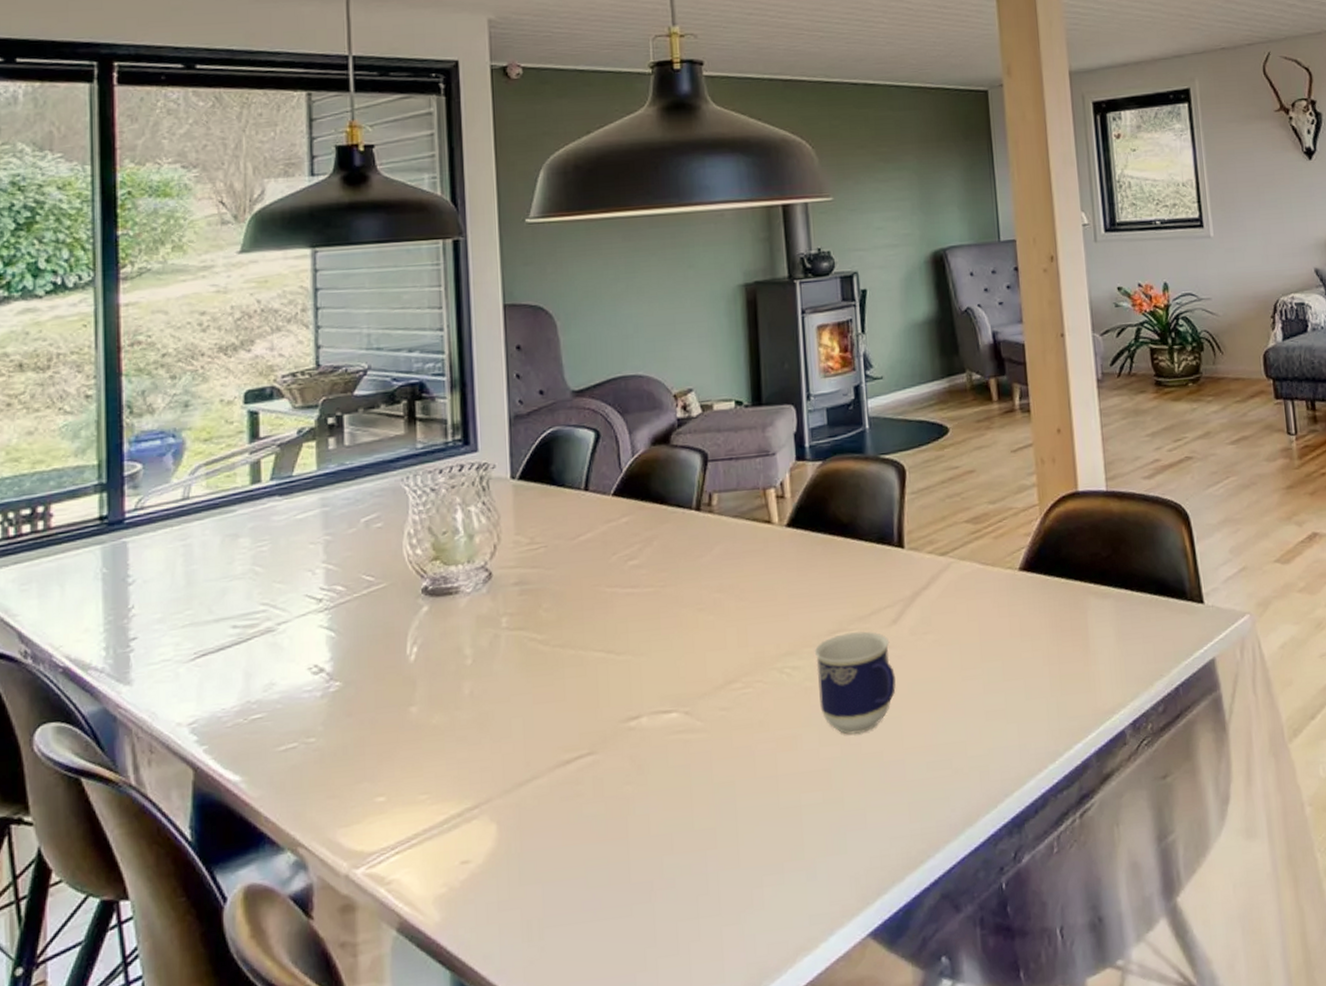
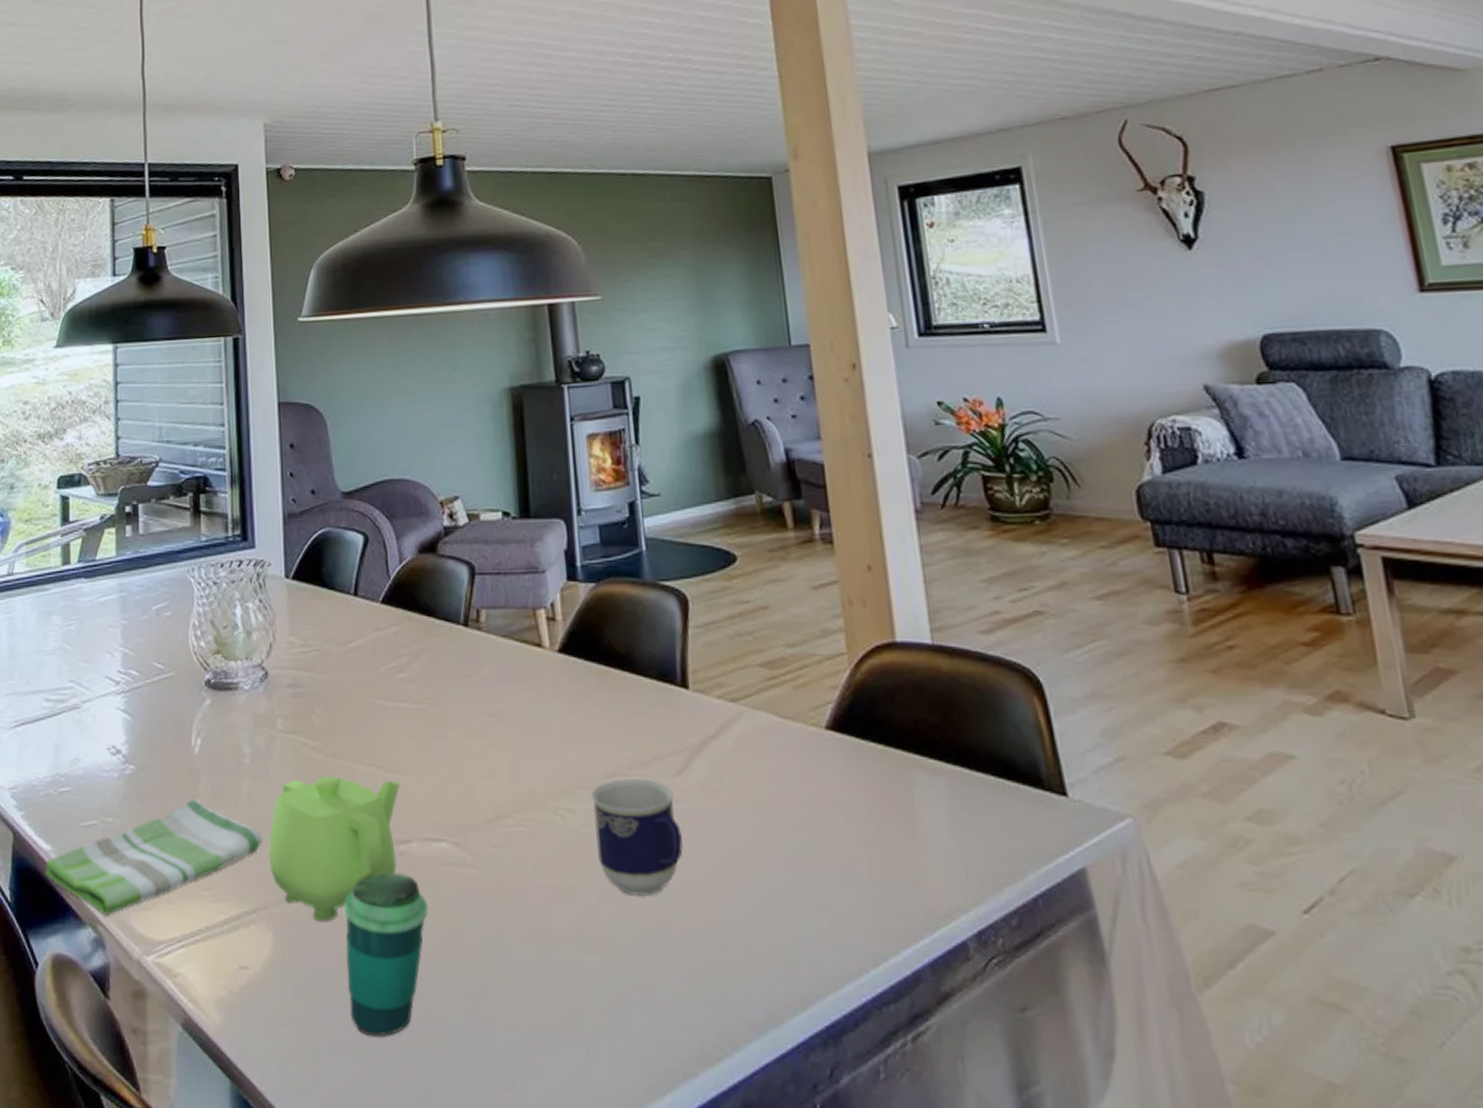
dish towel: none [233,706,486,837] -> present [45,799,262,916]
teapot: none [491,662,630,806] -> present [268,775,400,922]
cup: none [572,747,658,903] -> present [343,872,429,1037]

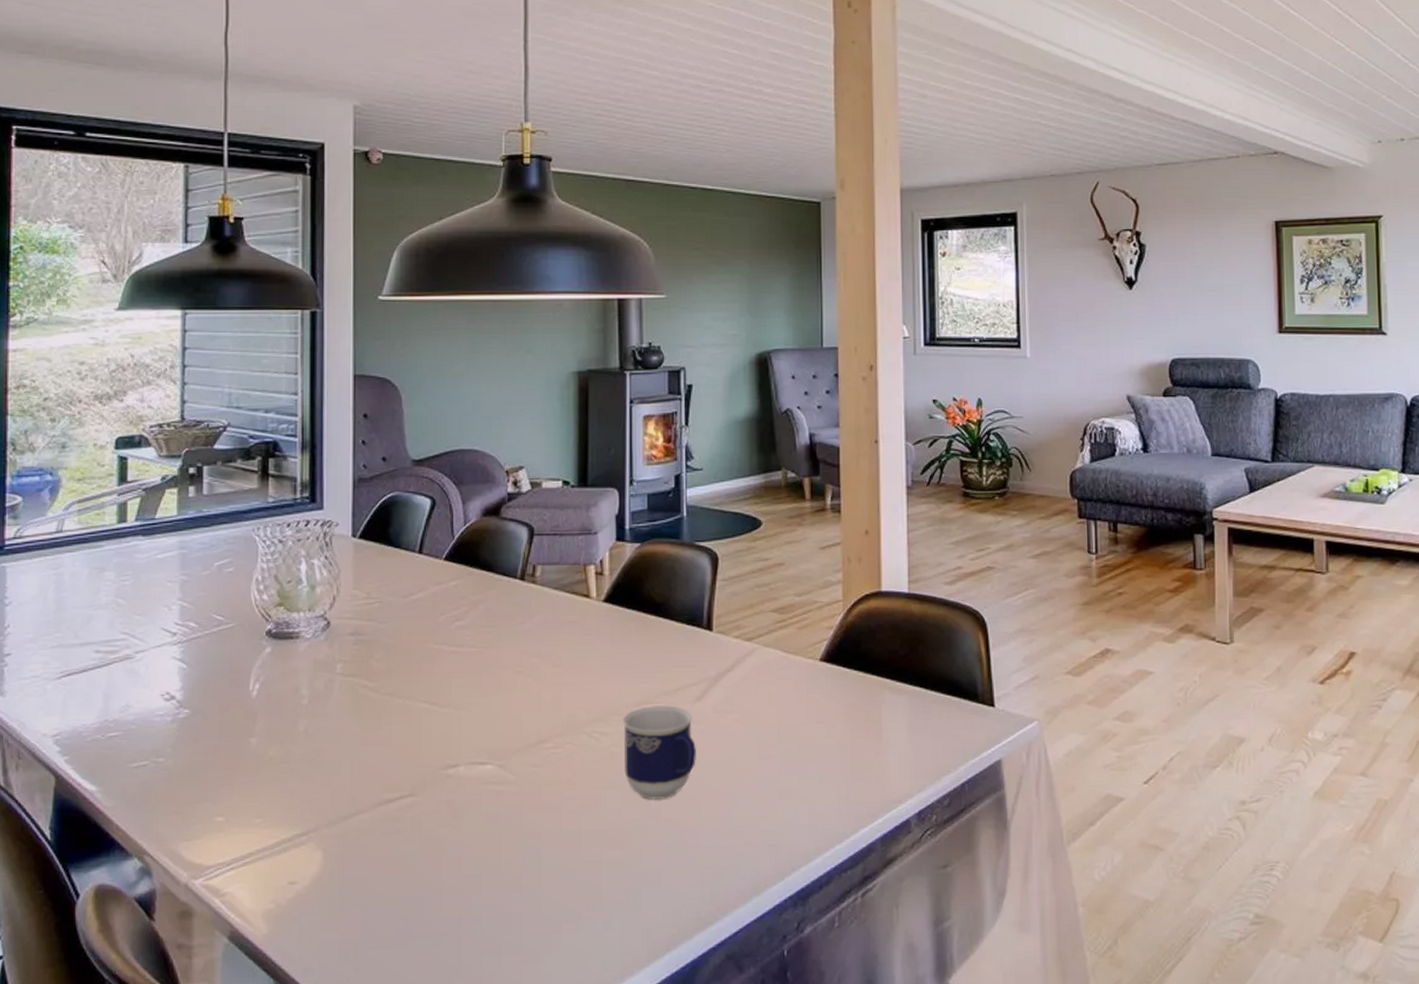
dish towel: present [45,799,262,916] -> none [89,738,316,847]
teapot: present [268,775,400,922] -> none [321,712,452,839]
cup: present [343,872,429,1037] -> none [392,792,471,931]

